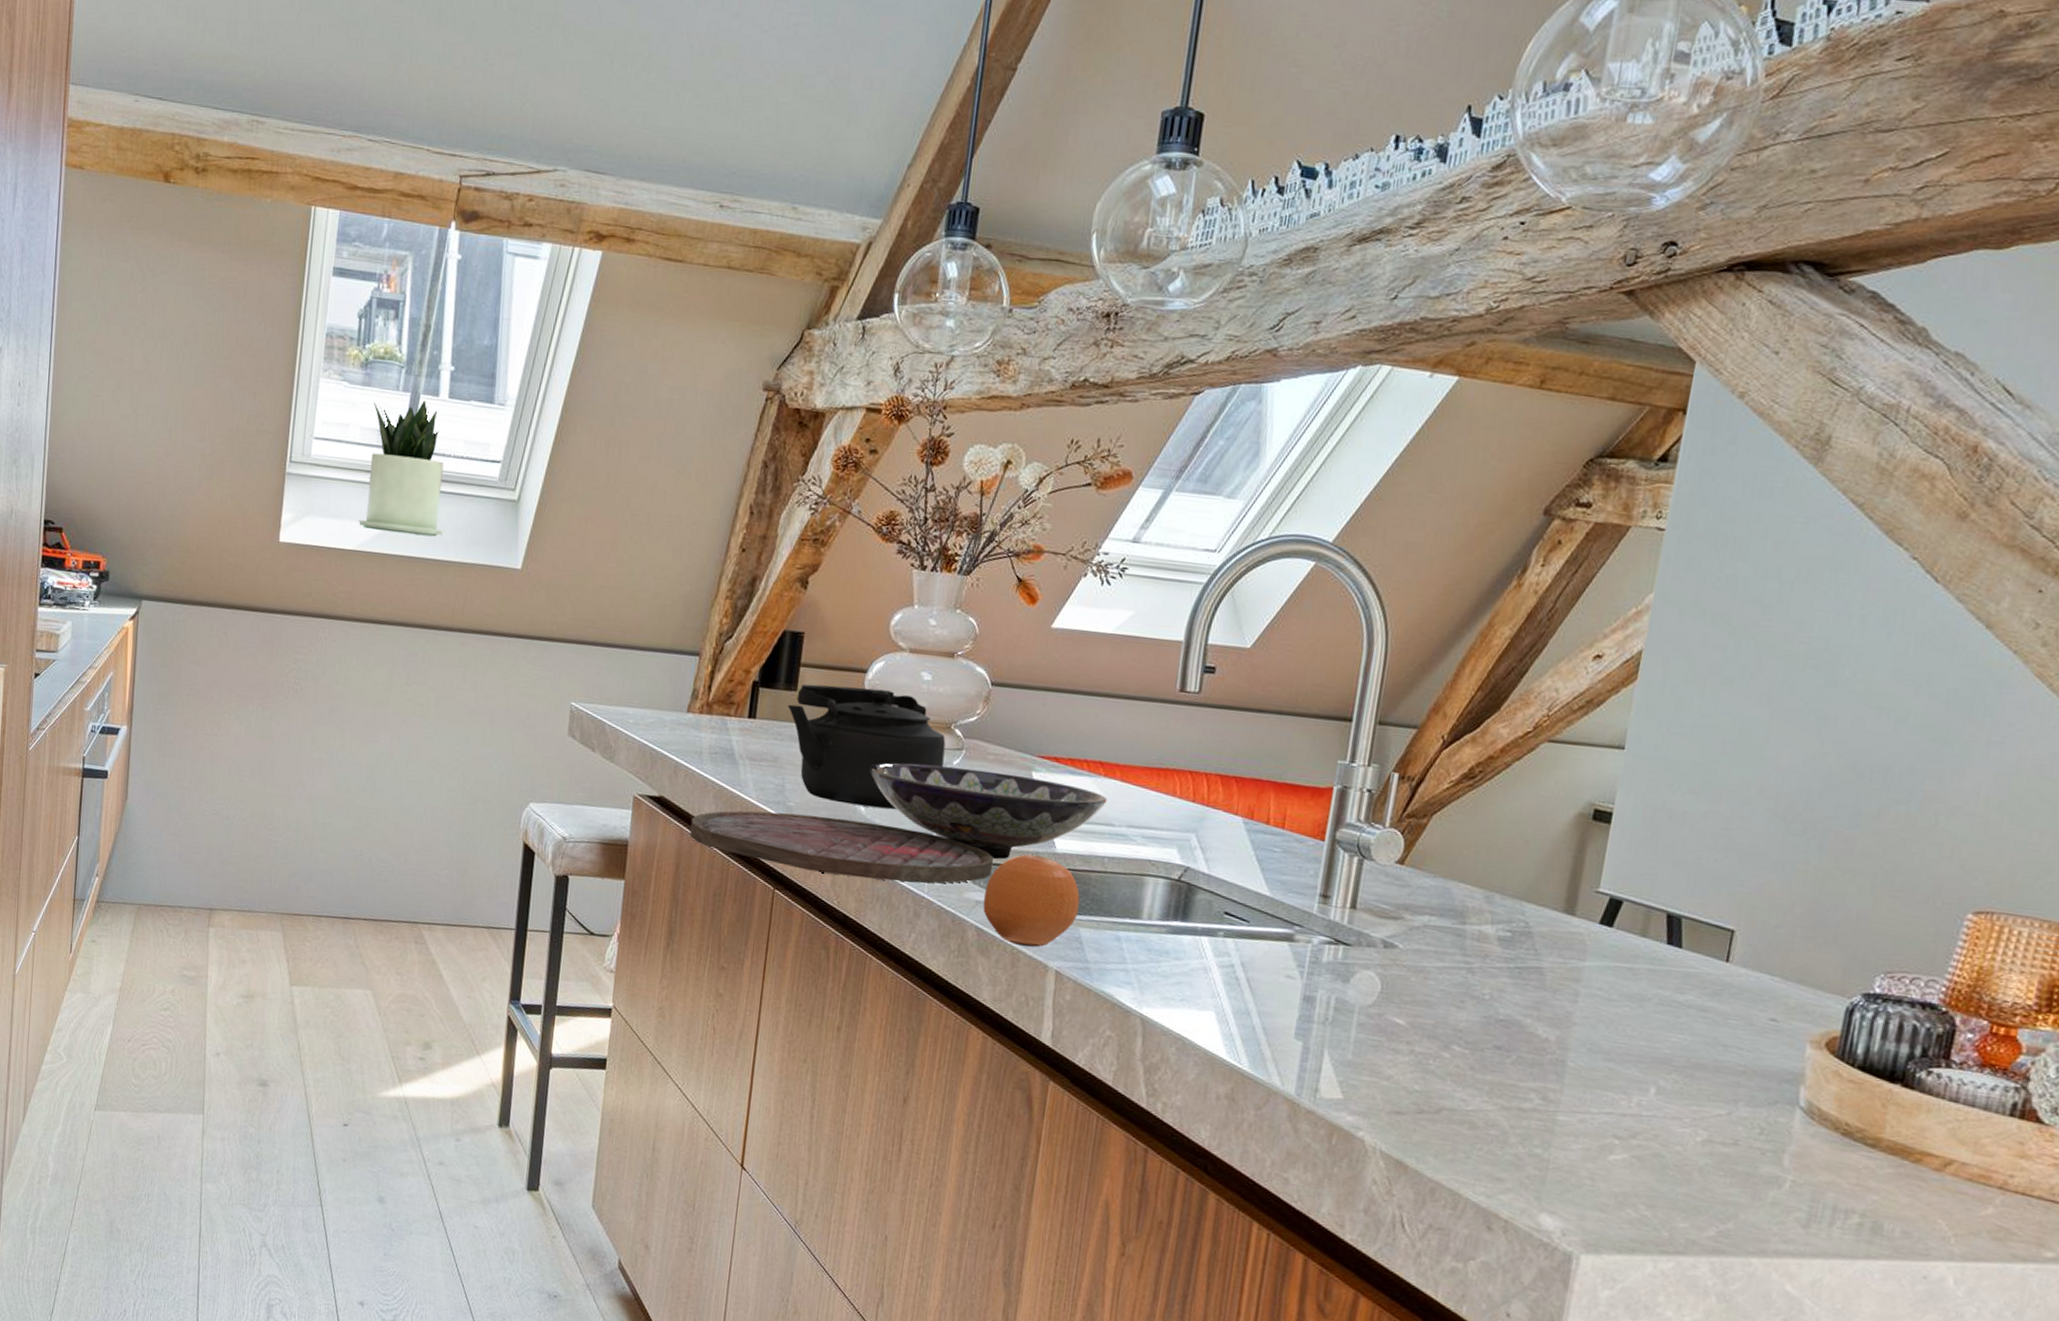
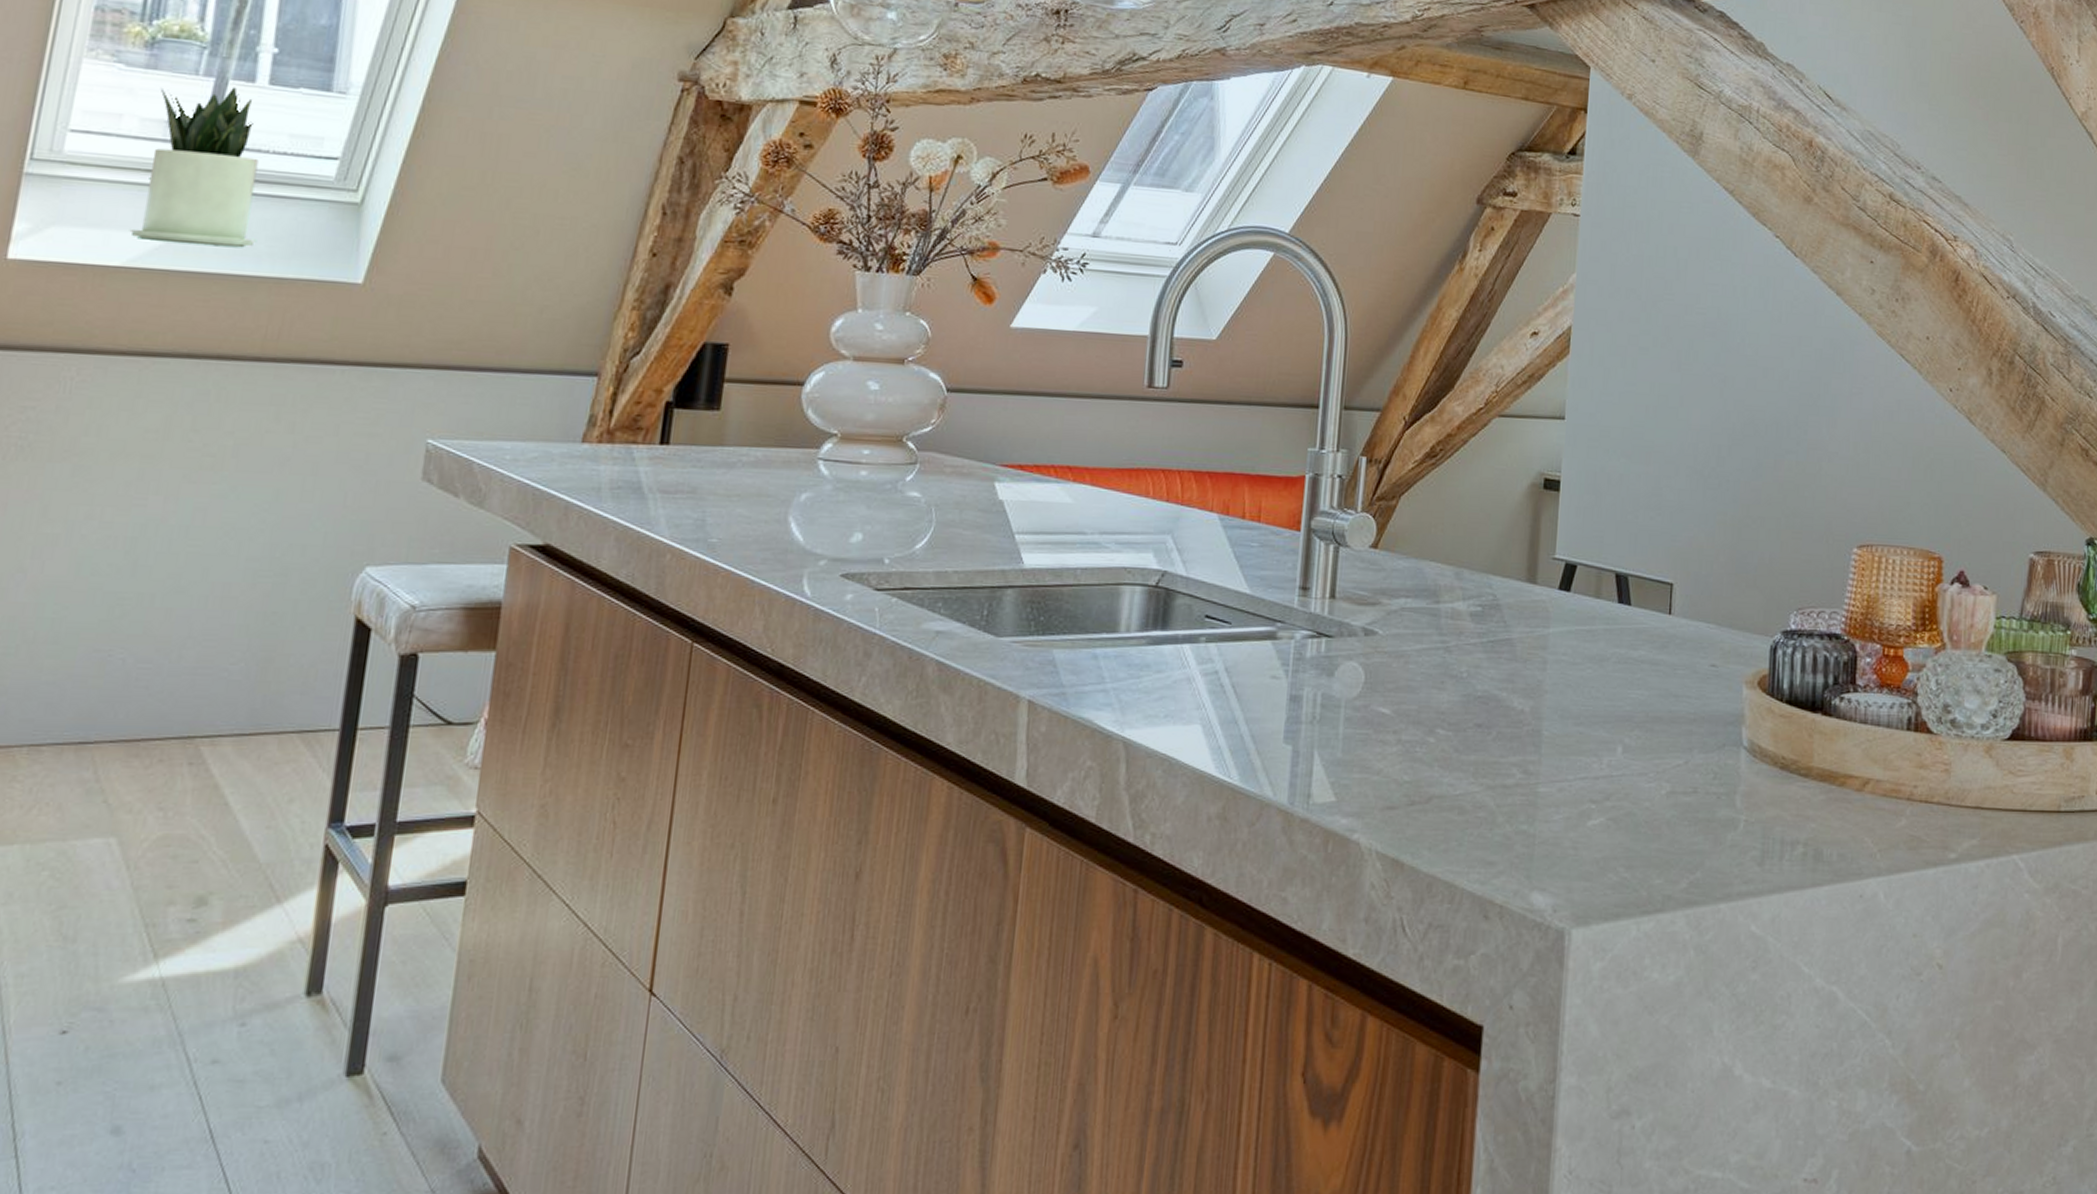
cutting board: present [689,810,994,883] -> none [584,551,955,619]
kettle: present [787,684,946,809] -> none [708,401,897,537]
bowl: present [869,763,1107,860] -> none [808,483,1077,582]
fruit: present [983,854,1080,948] -> none [943,573,1052,677]

